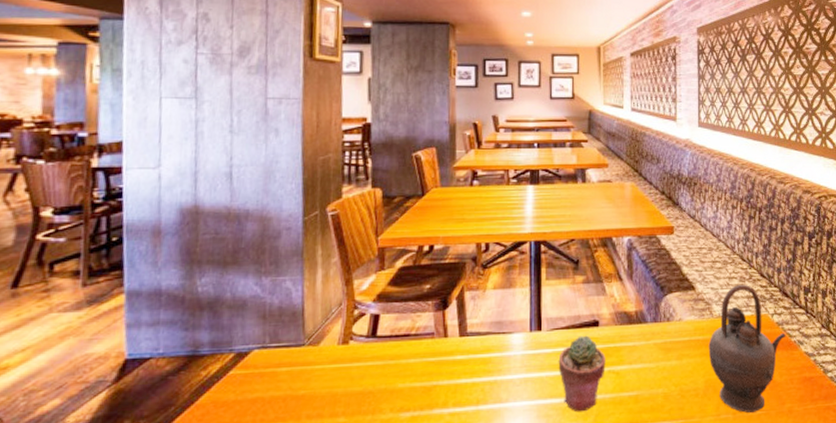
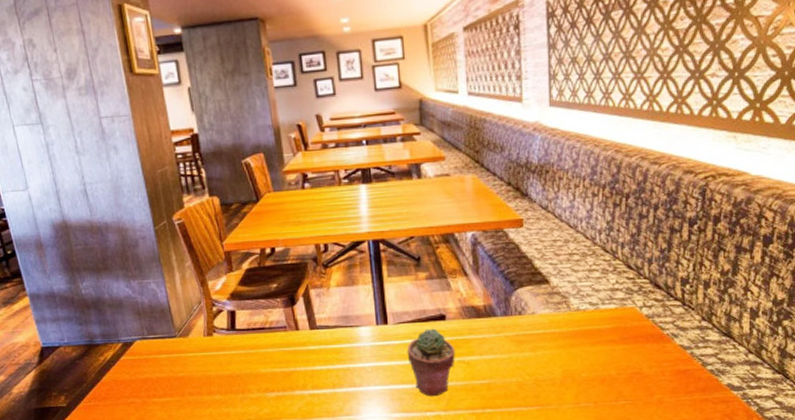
teapot: present [708,284,786,413] -> none [565,276,657,402]

